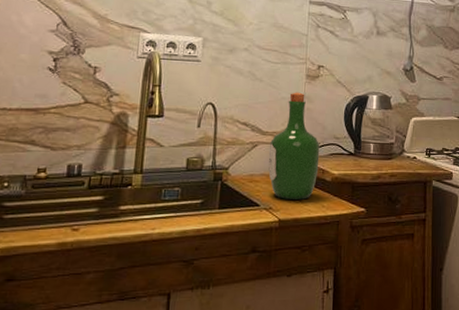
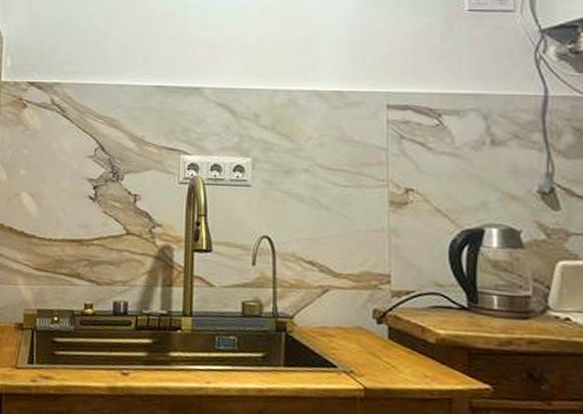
wine bottle: present [268,92,320,200] -> none [344,223,416,365]

